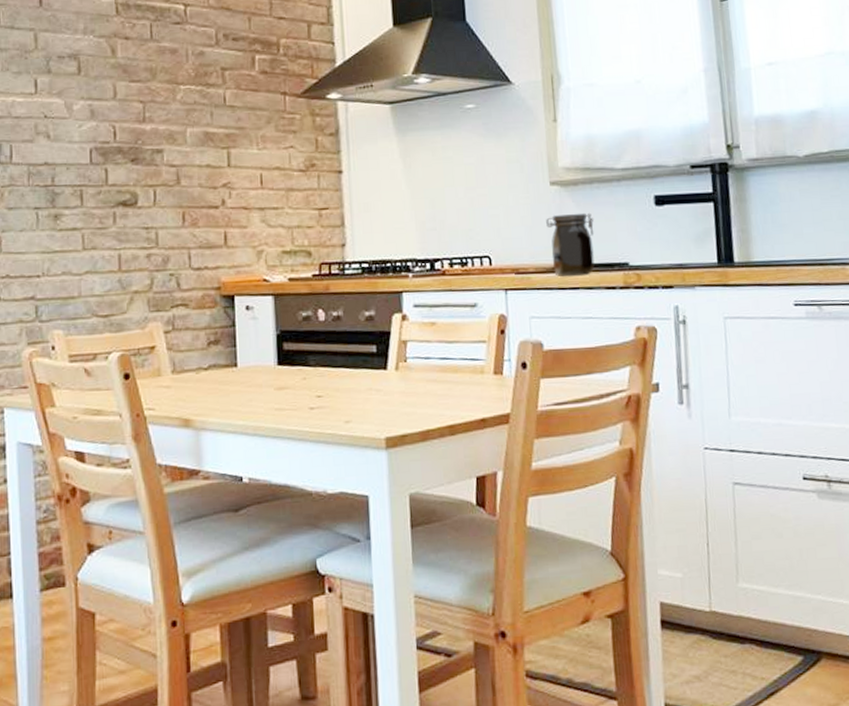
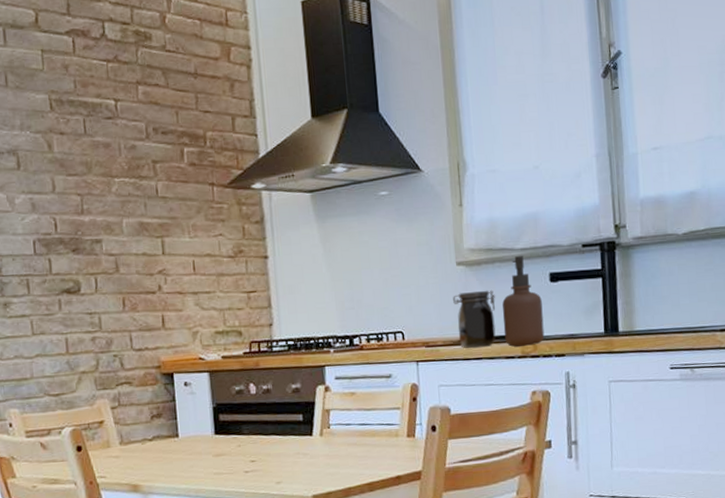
soap dispenser: none [602,176,650,276] -> present [502,256,545,347]

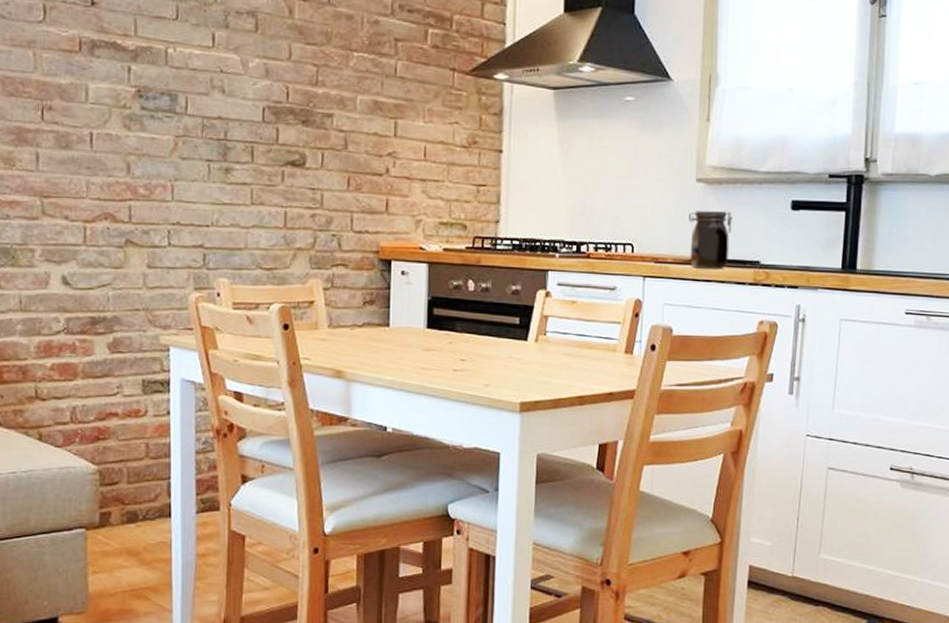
soap dispenser: present [502,256,545,347] -> none [737,179,781,273]

